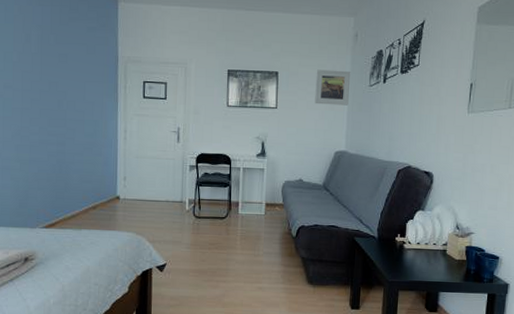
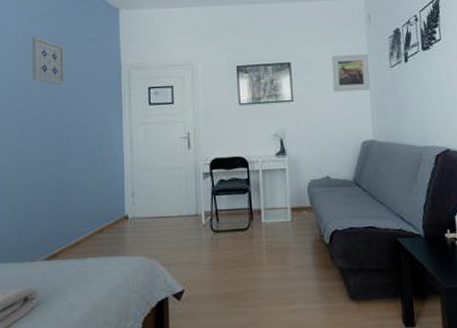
wall art: none [31,19,64,71] -> present [31,36,65,86]

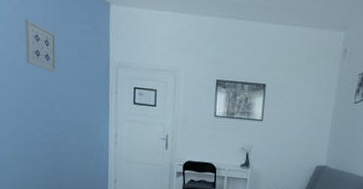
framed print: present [331,53,370,92] -> none [300,84,337,122]

